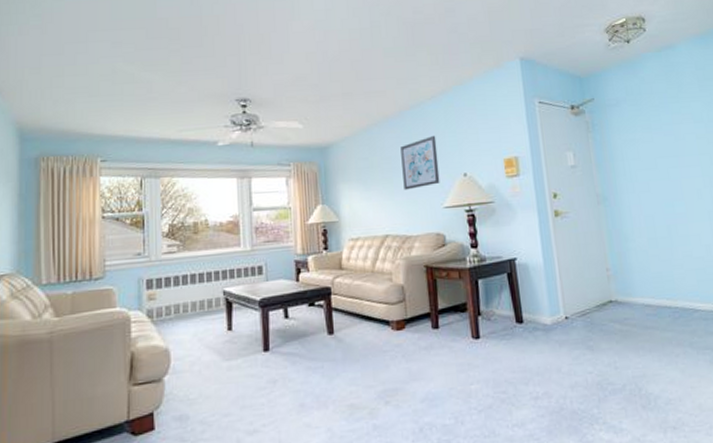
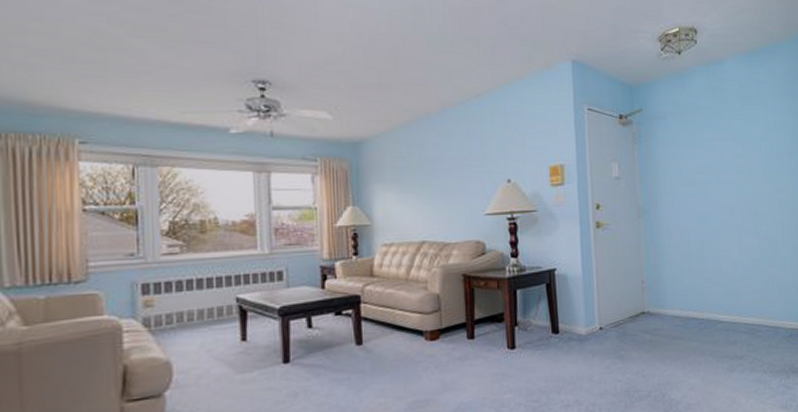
wall art: present [400,135,440,190] -> none [442,136,483,194]

